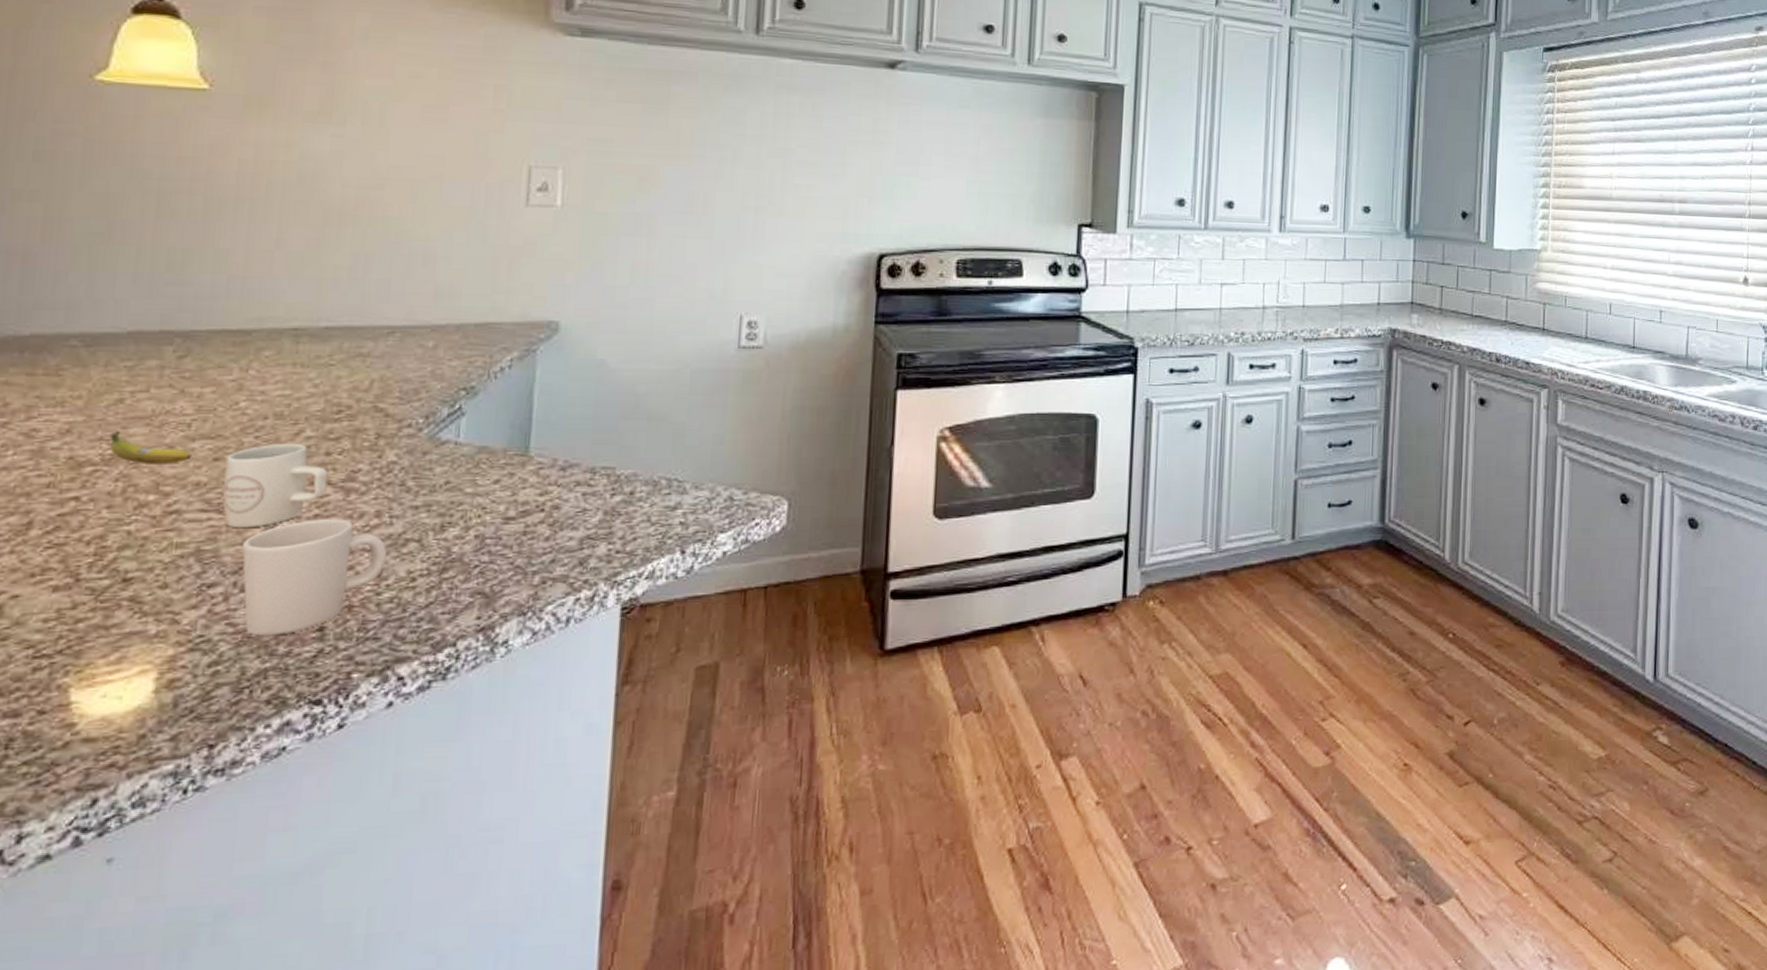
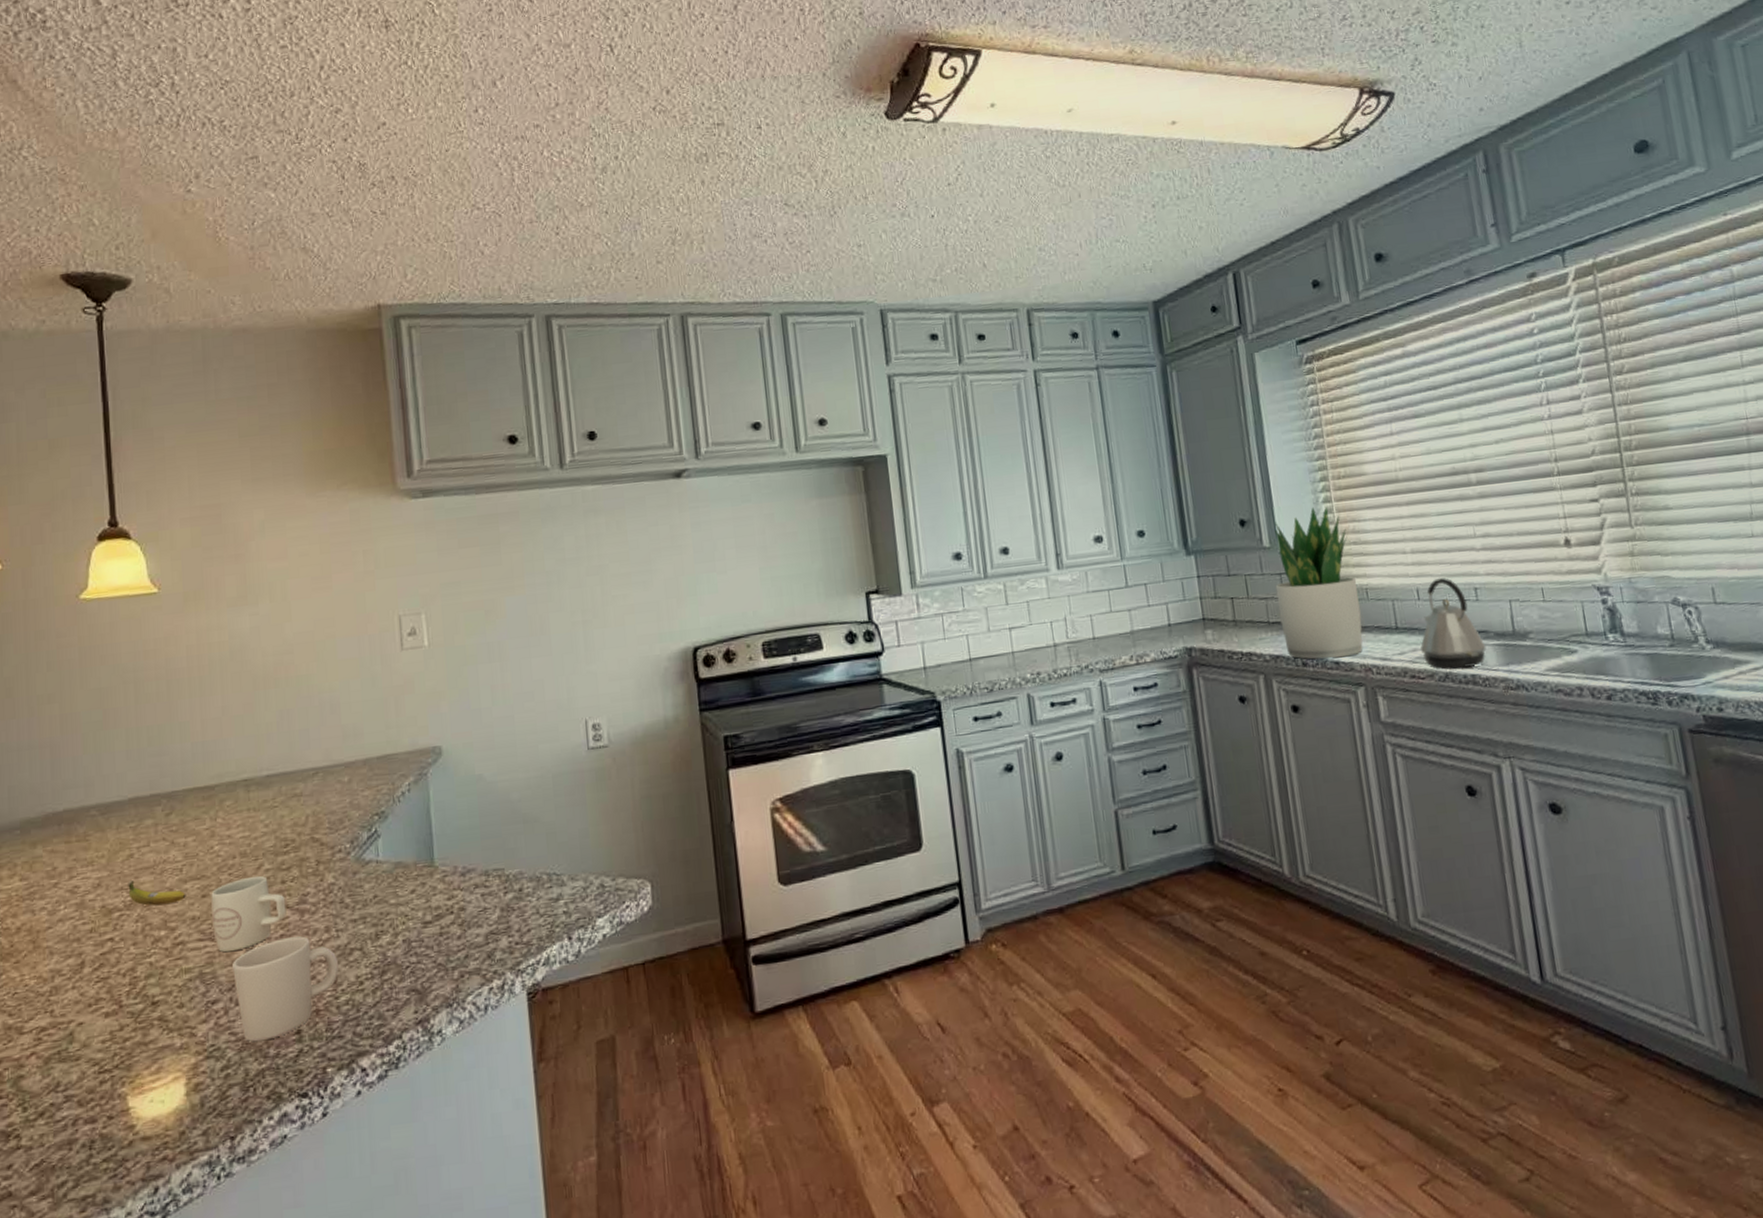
planter: none [1483,211,1557,359] -> present [1275,508,1363,660]
kettle: none [1603,297,1661,384] -> present [1420,578,1487,669]

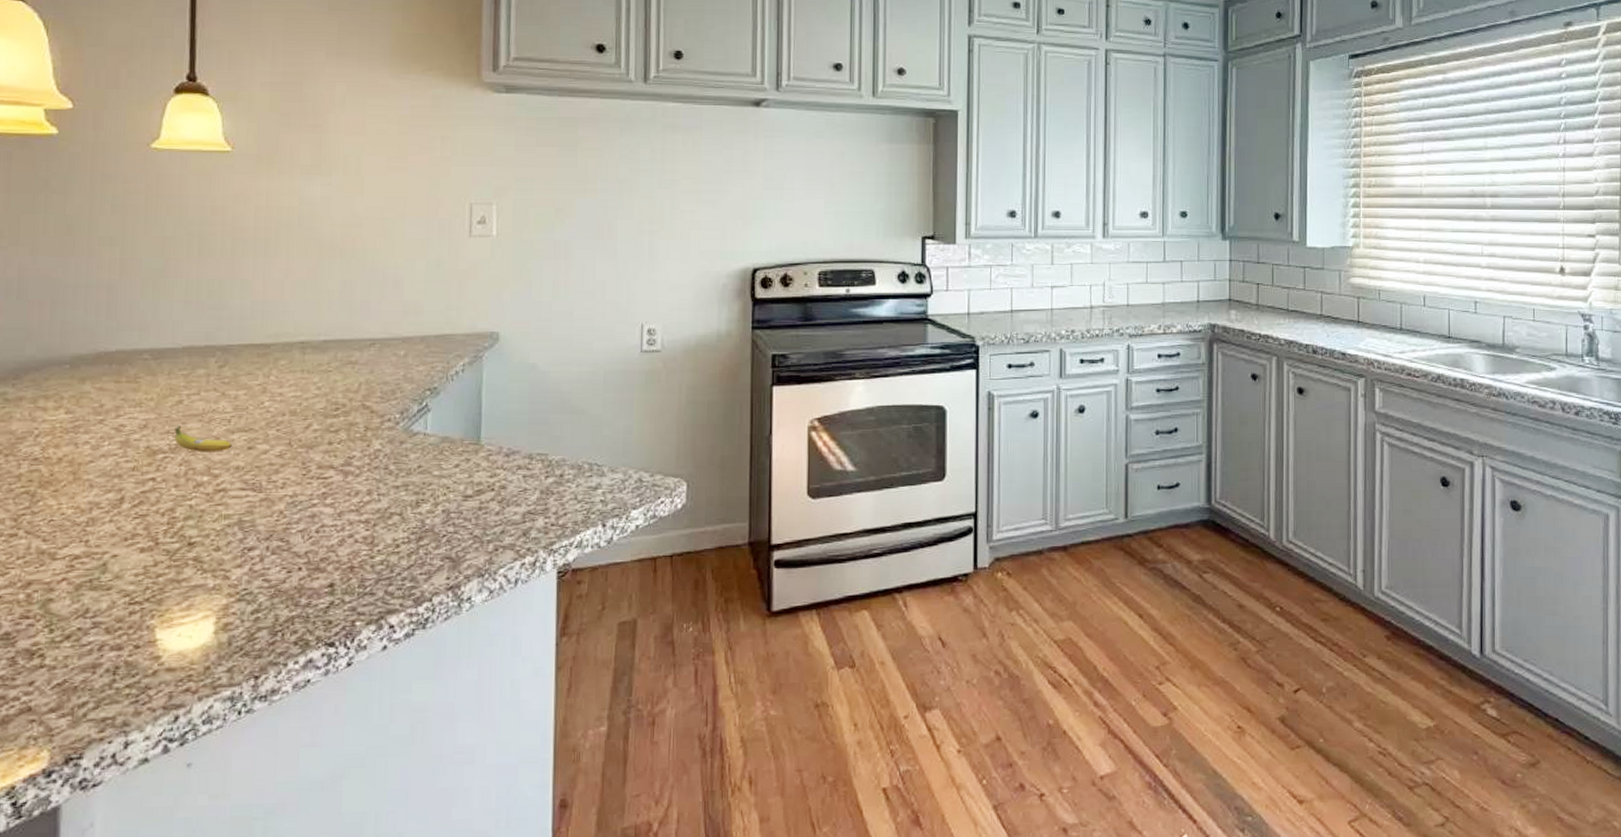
mug: present [210,875,287,953] -> none [255,434,331,504]
mug: present [232,936,339,1042] -> none [272,496,378,590]
planter: present [1275,508,1363,660] -> none [1298,211,1371,350]
kettle: present [1420,578,1487,669] -> none [1418,289,1477,373]

